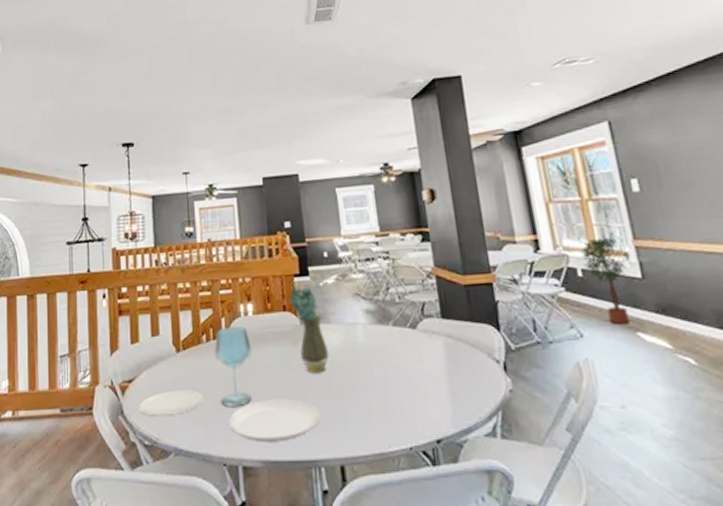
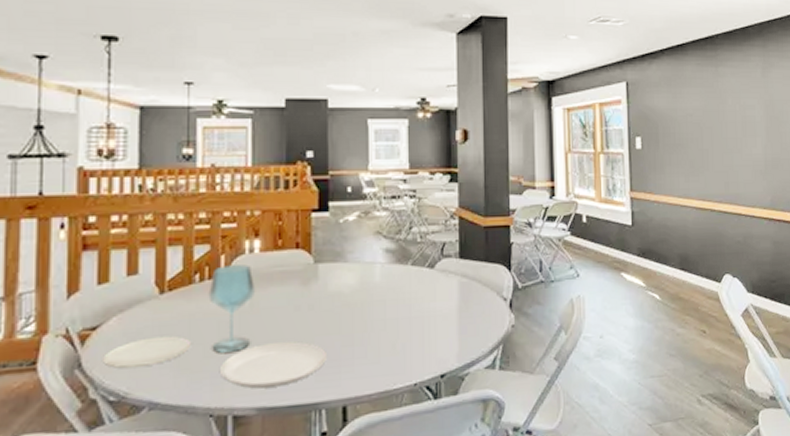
vase: present [289,283,330,372] -> none [304,219,343,313]
potted tree: present [580,237,632,326] -> none [588,188,626,267]

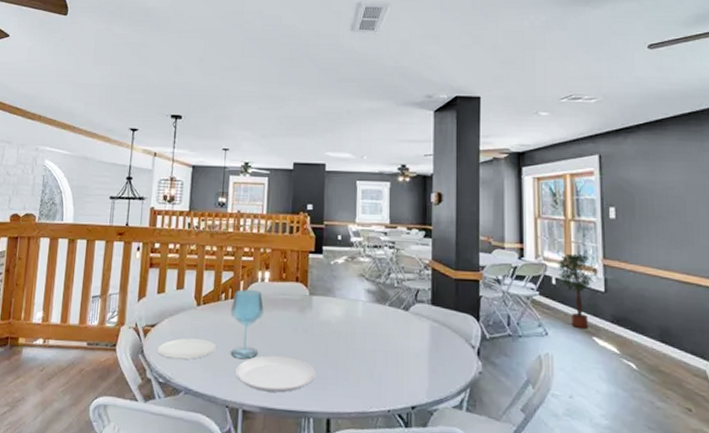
potted tree: none [588,188,626,267] -> present [558,253,598,330]

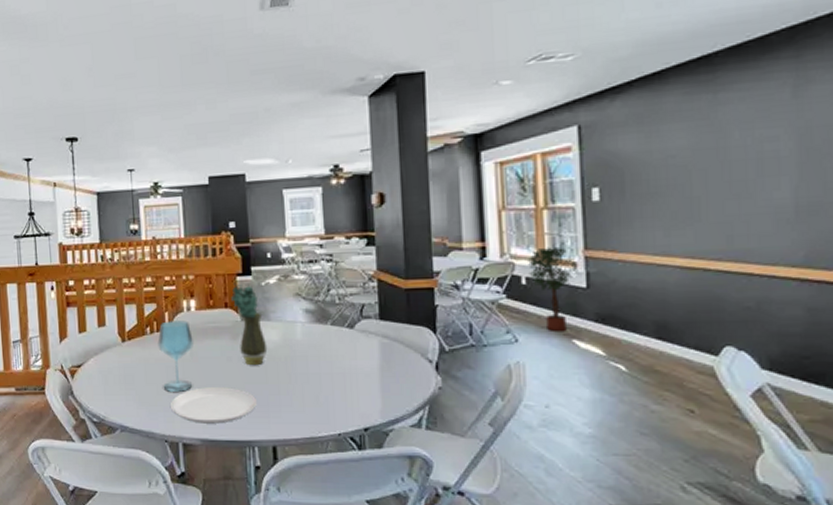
plate: present [157,338,217,360] -> none [87,375,148,398]
vase: none [302,259,331,338] -> present [231,282,268,365]

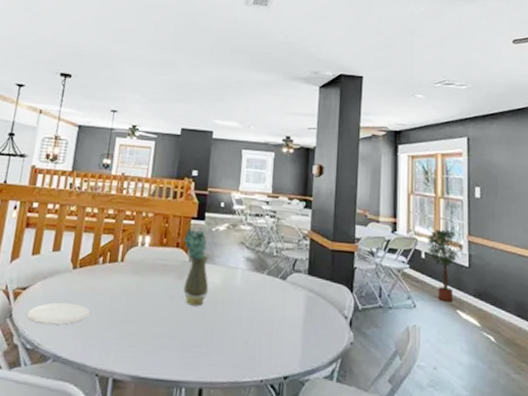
plate: none [87,375,148,398] -> present [27,302,91,326]
wine glass: present [157,321,195,392] -> none [104,253,143,325]
plate: present [171,387,258,424] -> none [108,322,192,361]

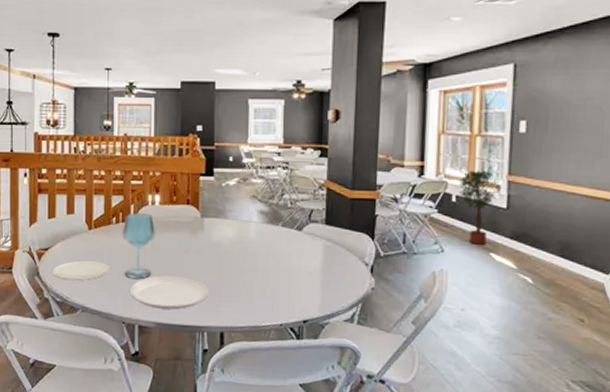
wine glass: none [104,253,143,325] -> present [122,213,156,279]
plate: none [108,322,192,361] -> present [130,276,210,310]
vase: present [183,224,209,305] -> none [193,181,223,258]

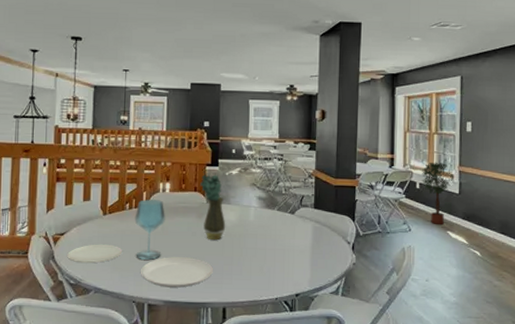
vase: none [193,181,223,258] -> present [200,171,226,240]

